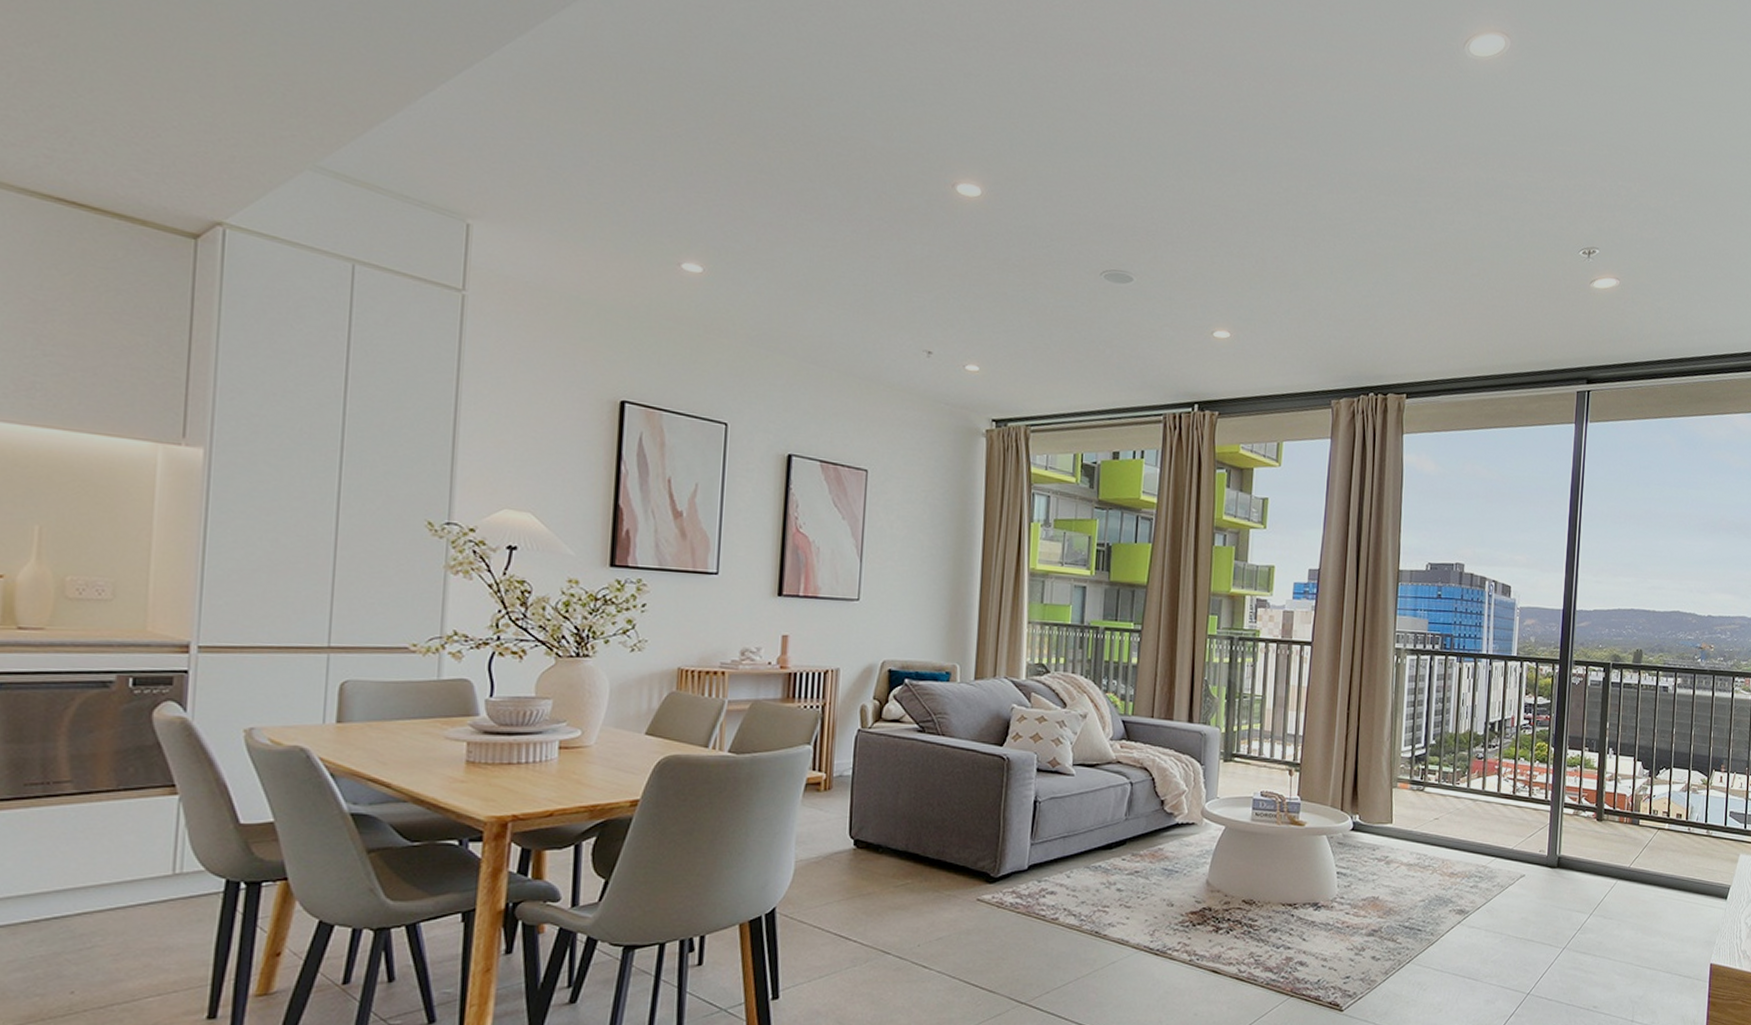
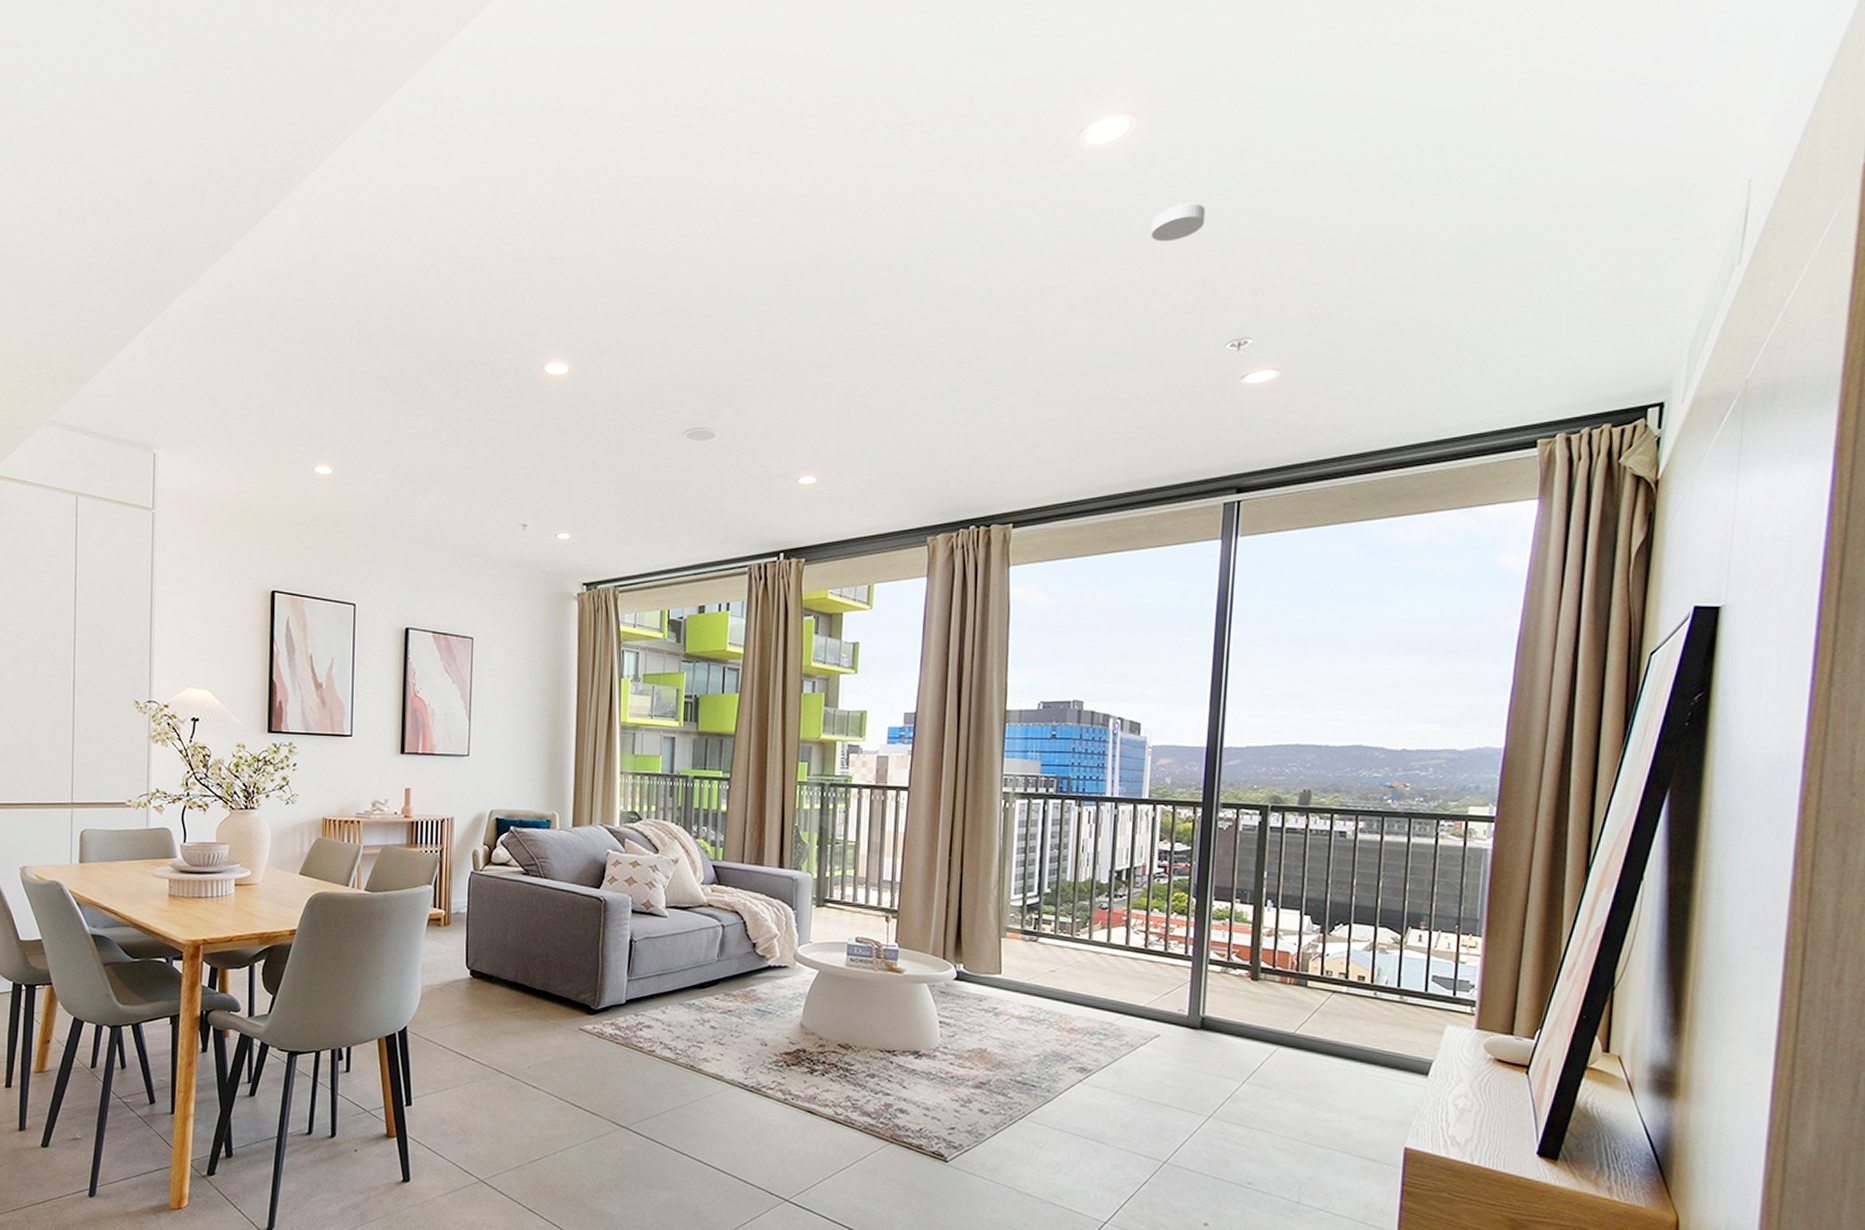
smoke detector: none [1522,121,1564,154] -> present [1151,201,1206,242]

